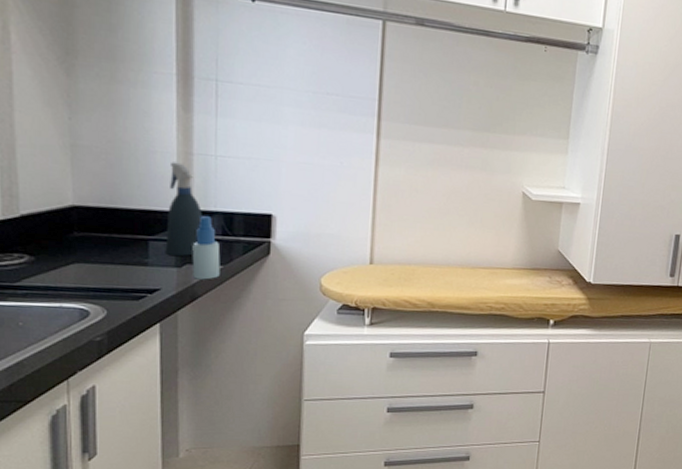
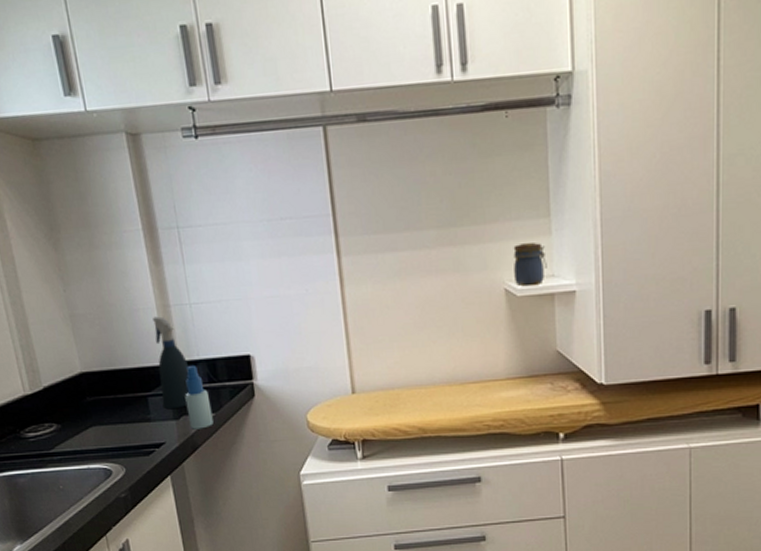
jar: none [532,157,561,193] -> present [513,243,547,286]

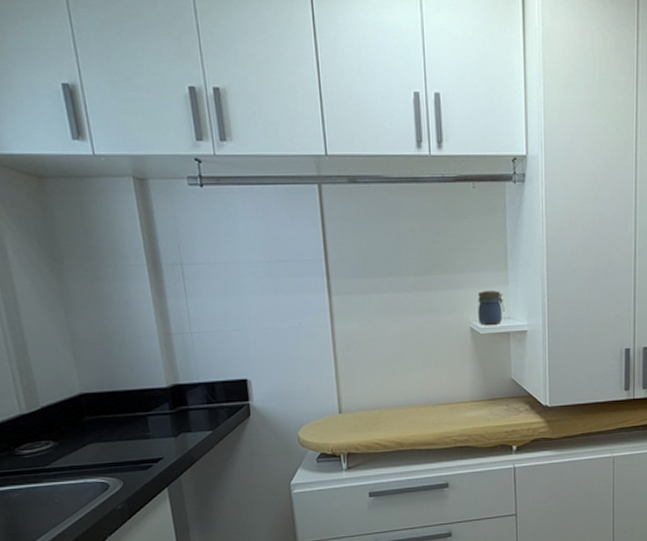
spray bottle: present [153,316,189,408] -> none [154,343,188,427]
spray bottle: present [184,364,214,430] -> none [183,387,211,446]

